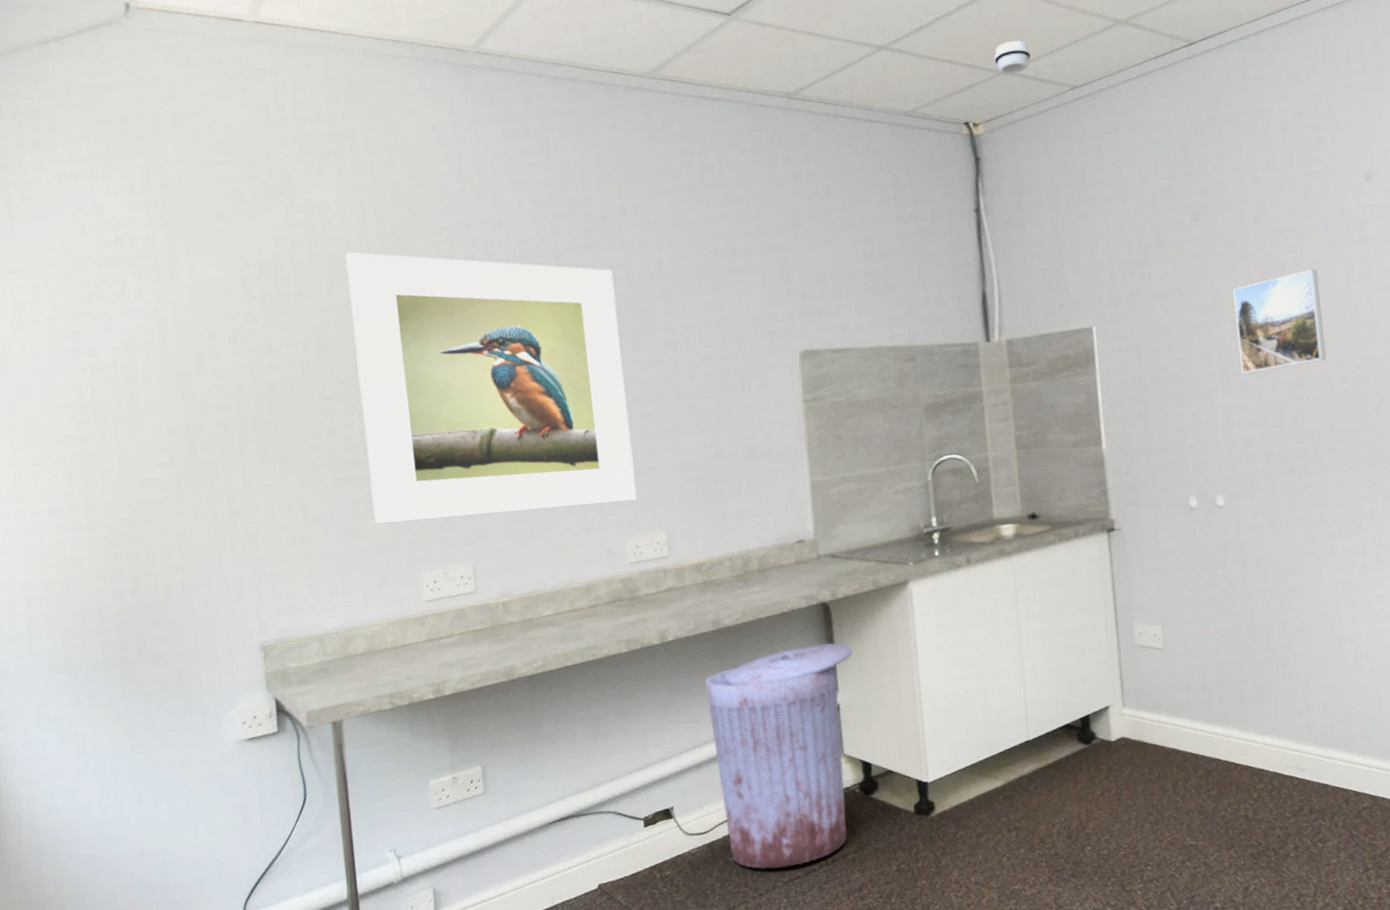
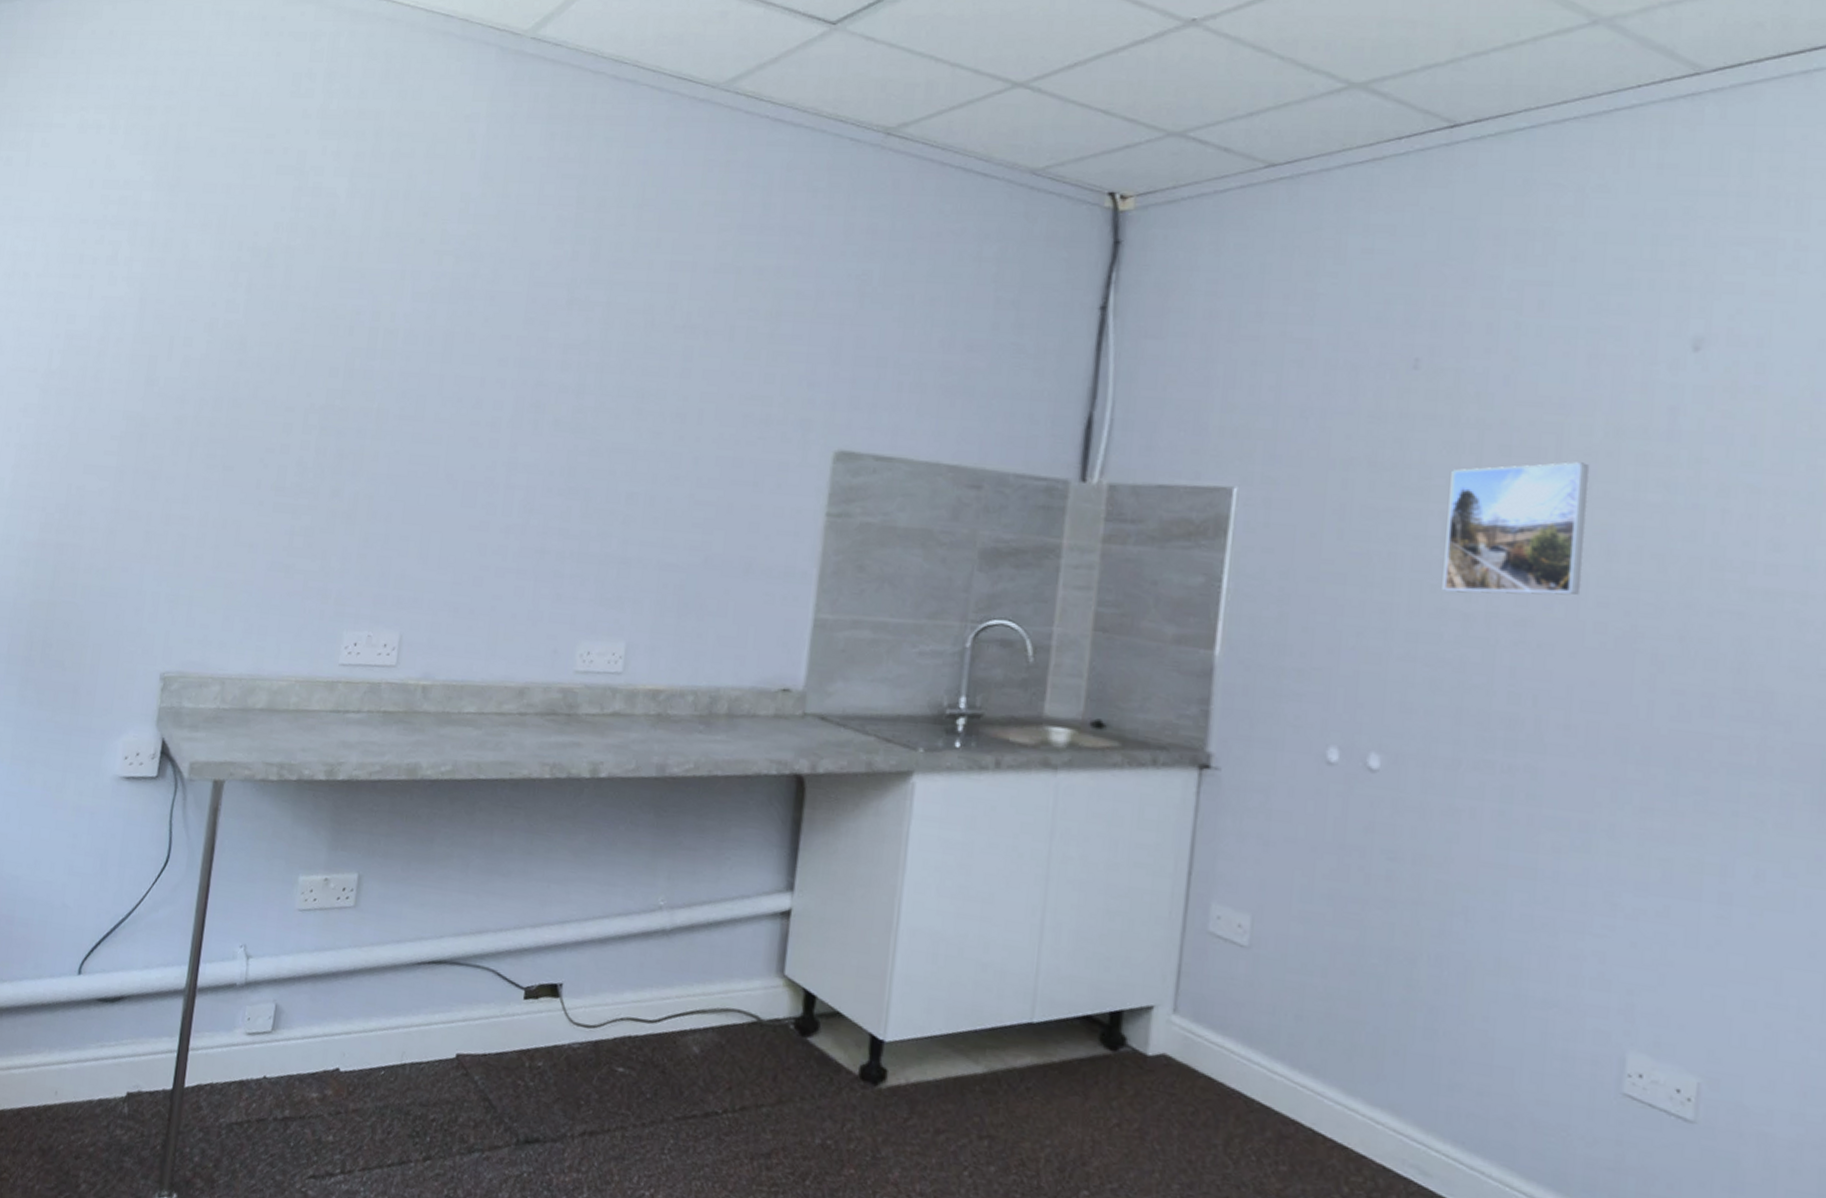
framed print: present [345,252,637,525] -> none [307,248,630,597]
trash can: present [705,643,853,870] -> none [618,822,823,1102]
smoke detector: present [994,41,1031,75] -> none [1166,95,1219,138]

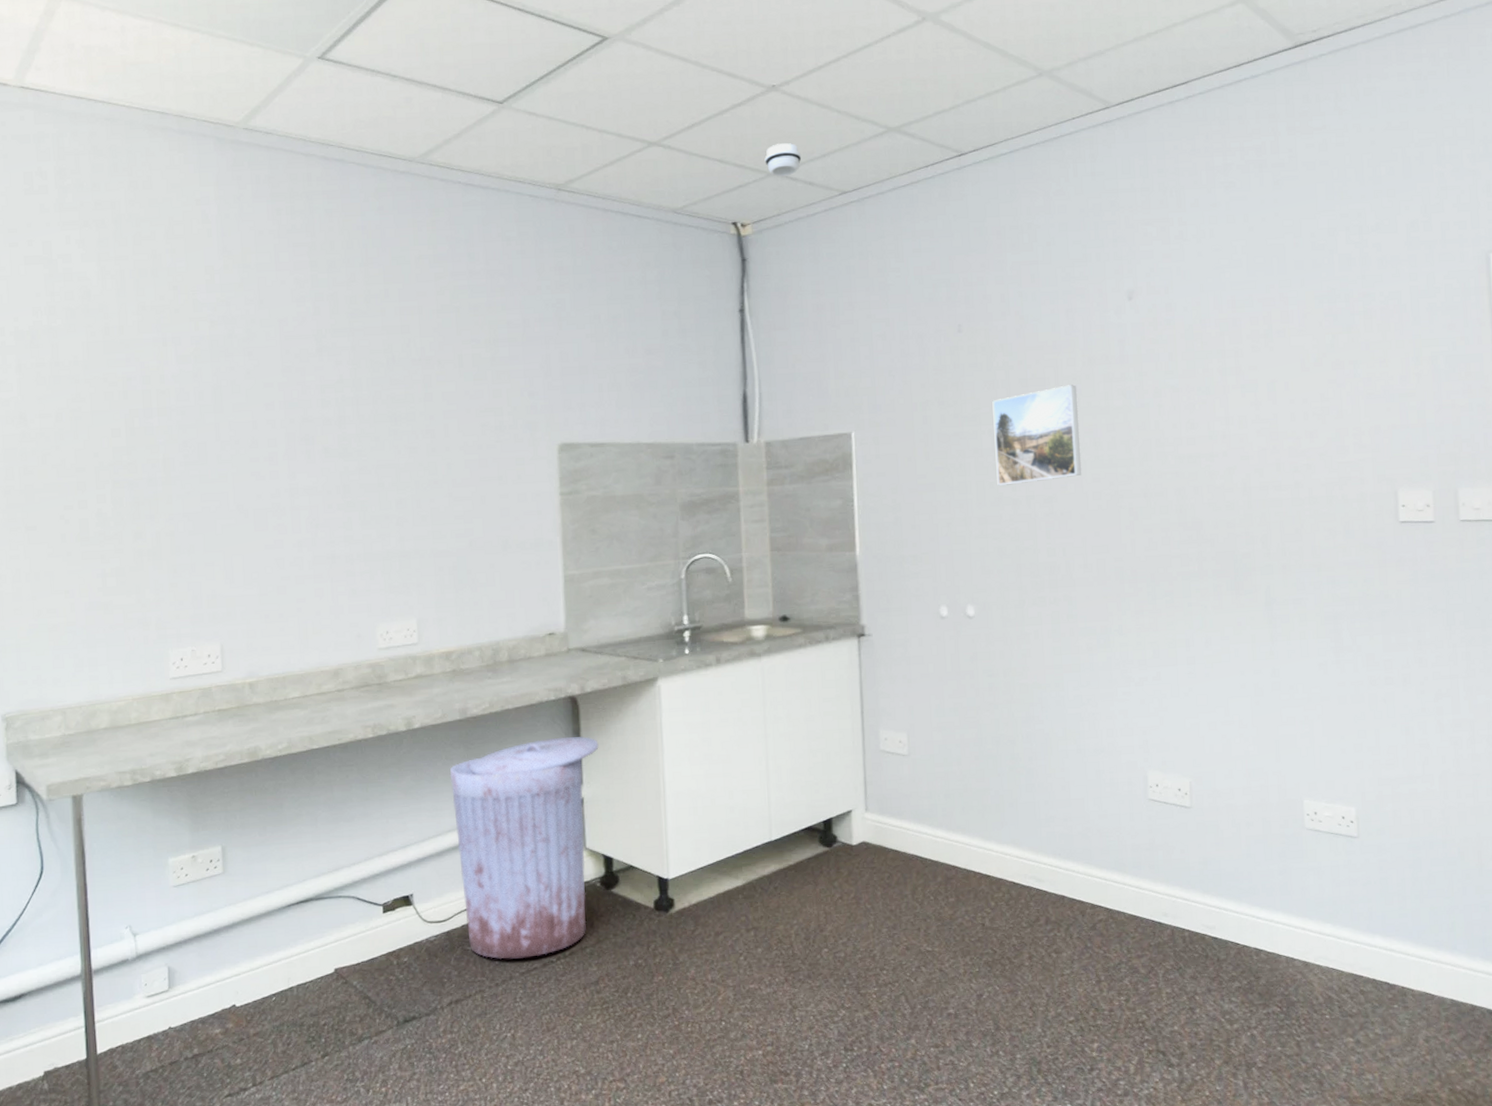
trash can: none [618,822,823,1102] -> present [450,736,599,960]
smoke detector: none [1166,95,1219,138] -> present [764,143,802,177]

